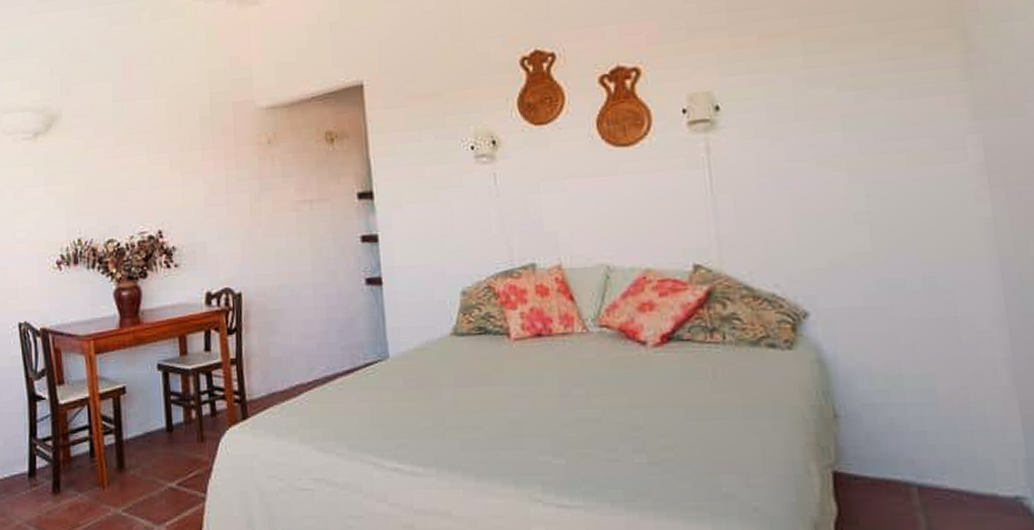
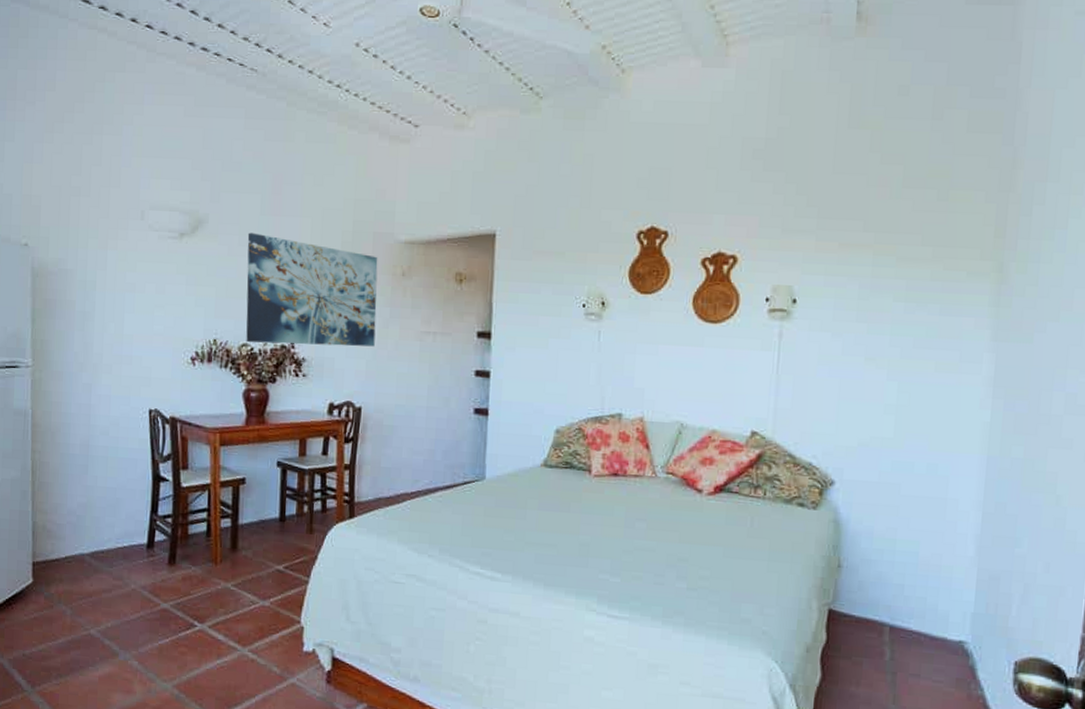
wall art: none [102,121,248,238] -> present [246,232,378,347]

